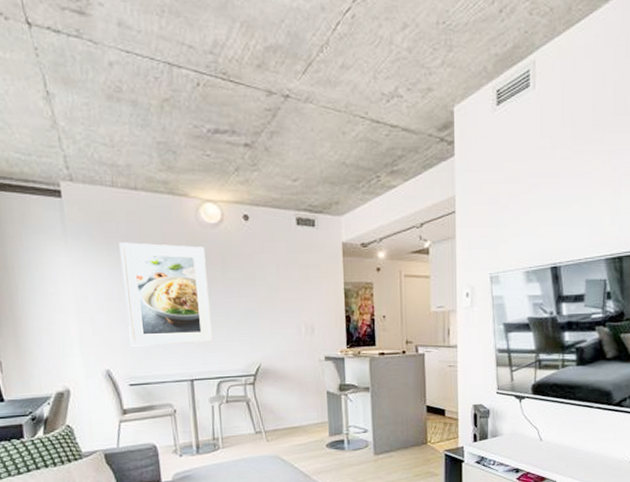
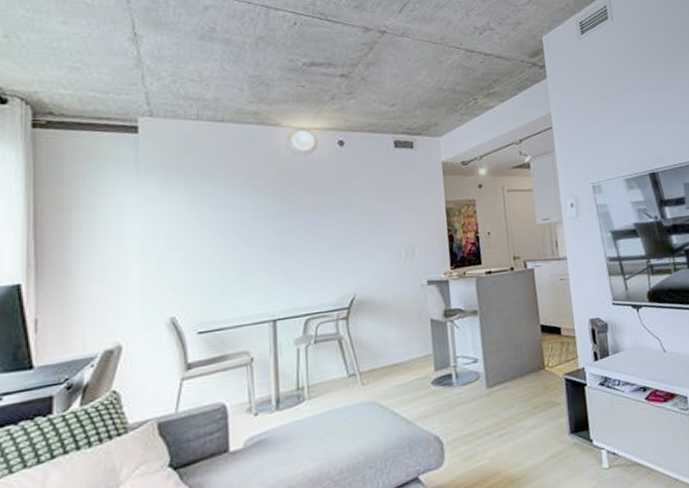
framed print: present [118,242,214,347] -> none [199,174,302,288]

